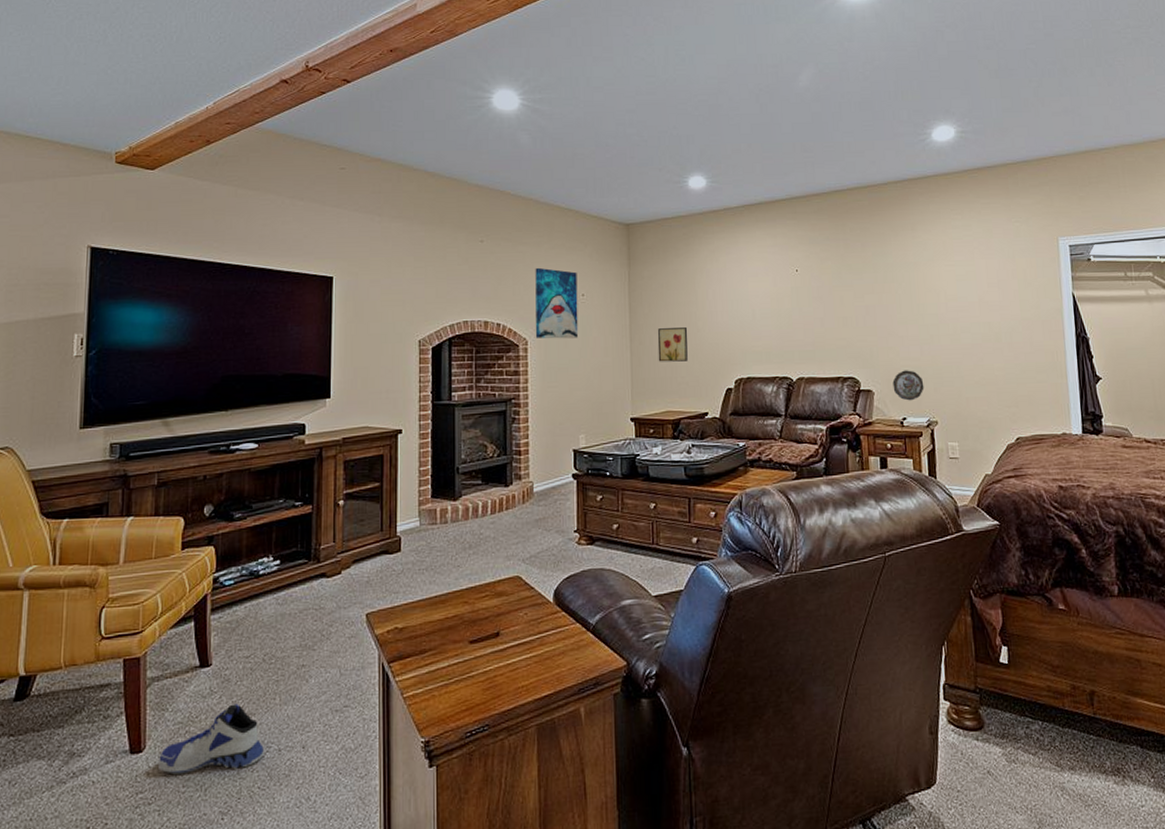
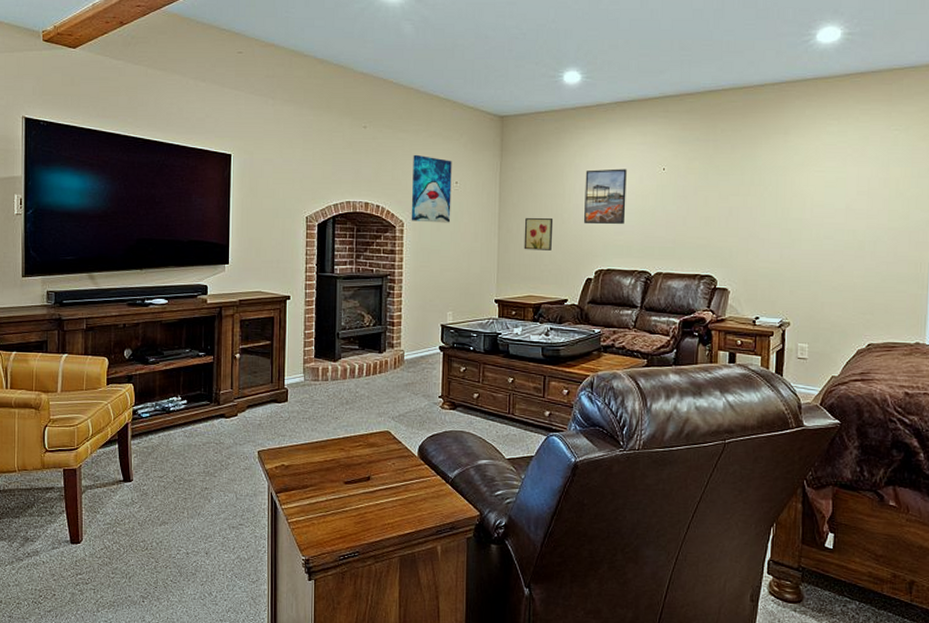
sneaker: present [159,703,264,774] -> none [93,513,175,564]
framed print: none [717,272,762,332] -> present [584,168,627,224]
decorative plate: present [892,370,924,401] -> none [749,272,780,302]

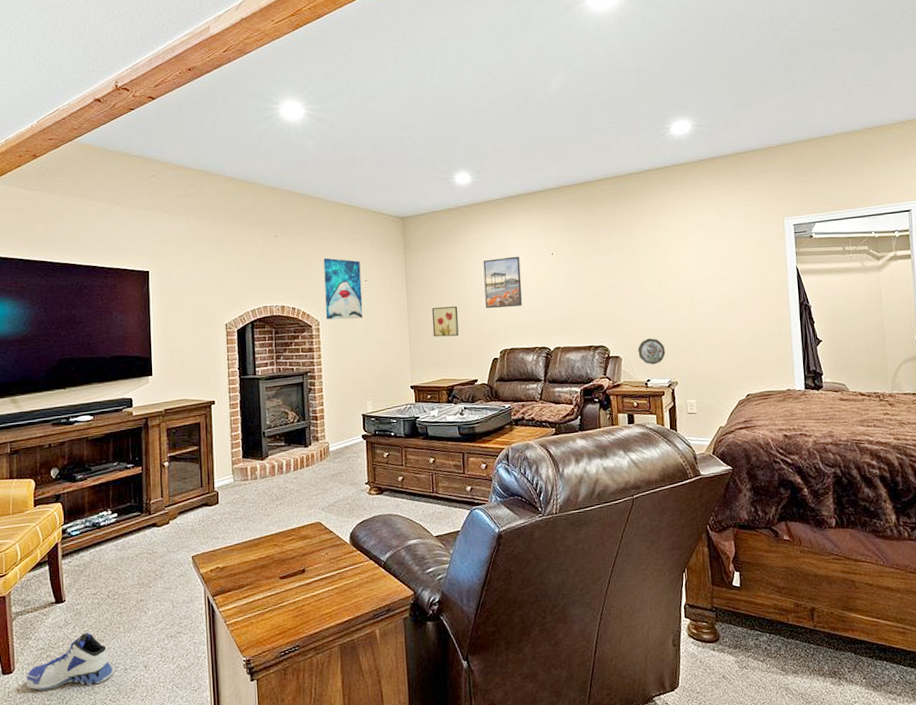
sneaker: none [93,513,175,564] -> present [26,632,113,691]
decorative plate: none [749,272,780,302] -> present [638,338,666,365]

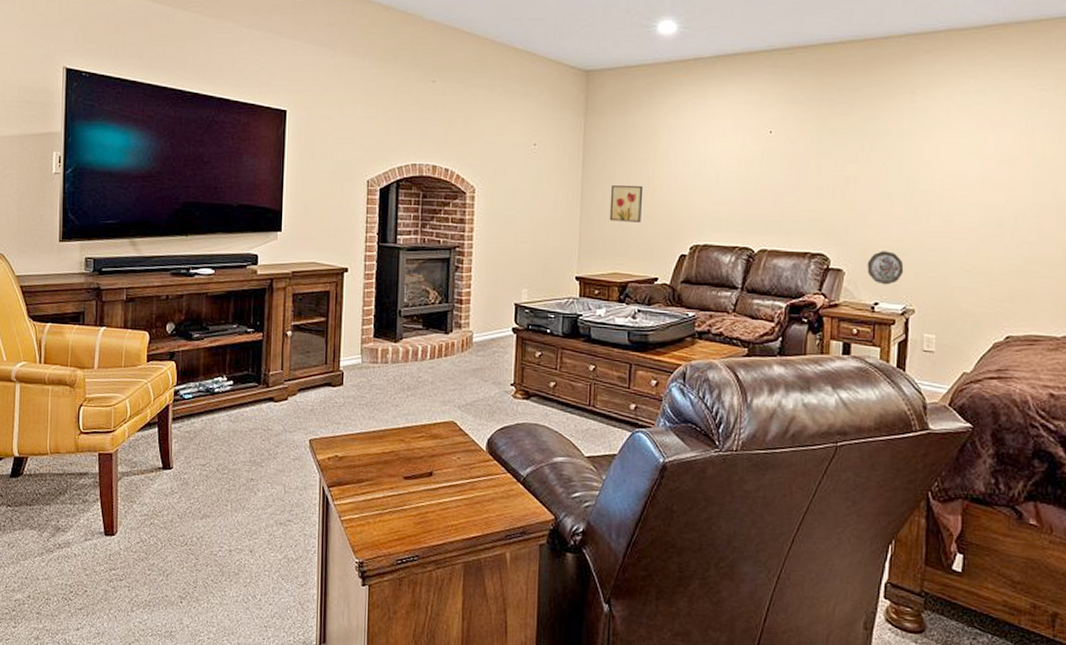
sneaker: present [26,632,113,691] -> none [128,505,217,562]
wall art: present [323,257,363,320] -> none [483,112,530,190]
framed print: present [483,256,523,309] -> none [678,131,728,194]

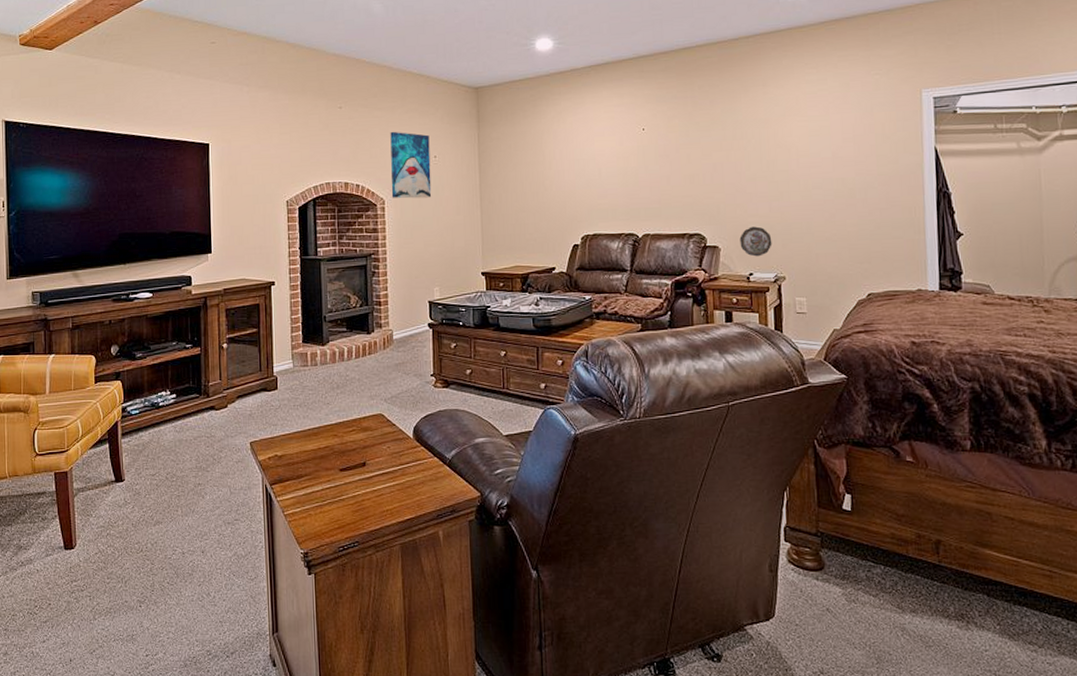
wall art: none [483,112,530,190] -> present [390,131,432,199]
wall art: present [609,185,644,222] -> none [506,185,536,220]

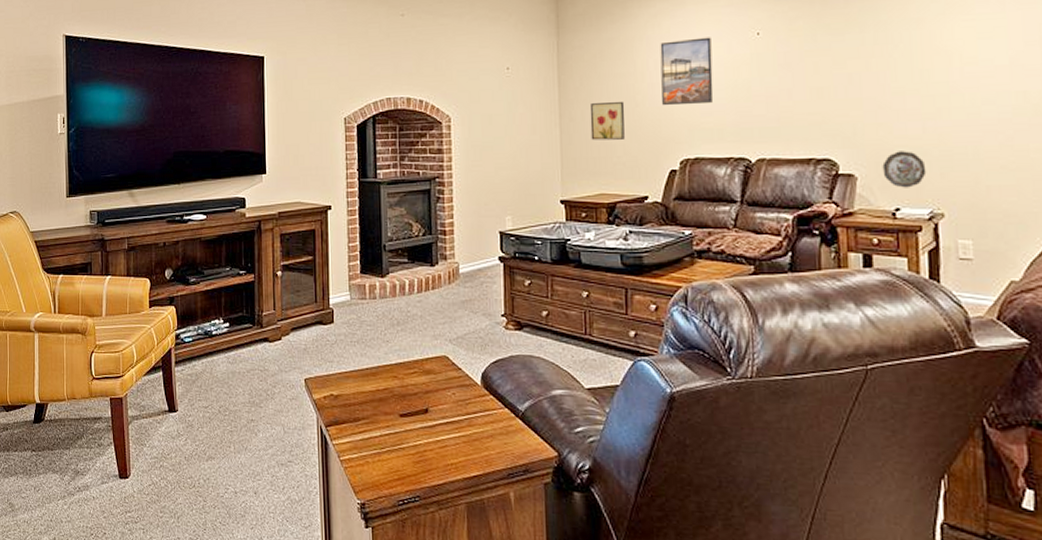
wall art: present [390,131,432,199] -> none [457,40,504,116]
wall art: none [506,185,536,220] -> present [590,101,625,140]
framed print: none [564,131,608,190] -> present [660,37,714,106]

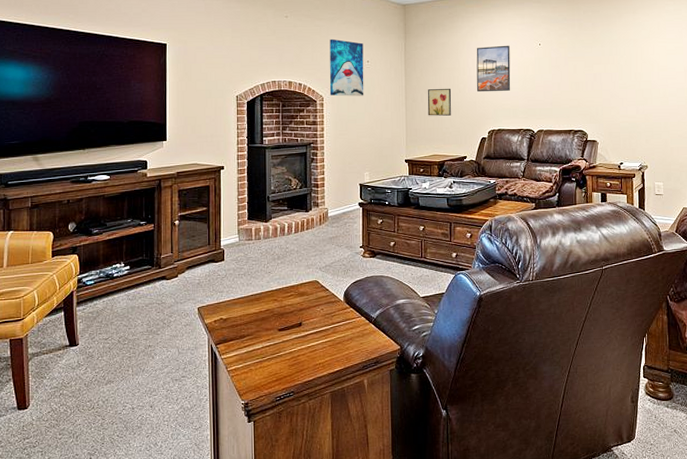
wall art: none [457,40,504,116] -> present [329,38,364,97]
decorative plate: present [882,151,927,188] -> none [613,125,638,149]

